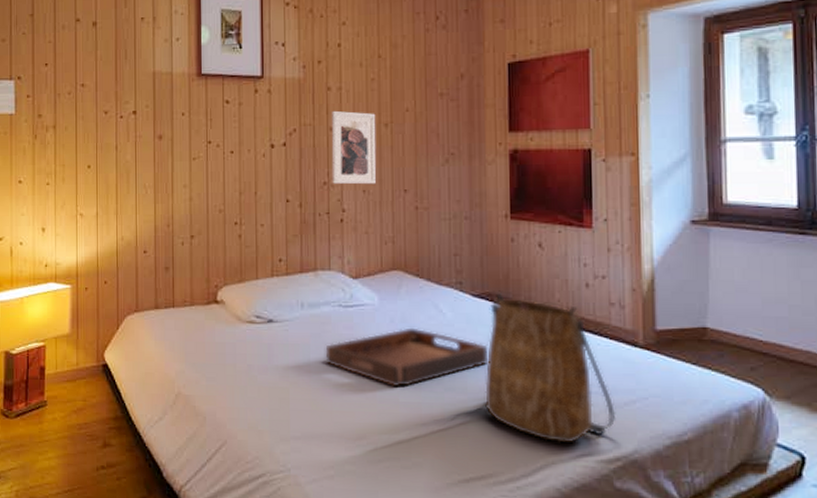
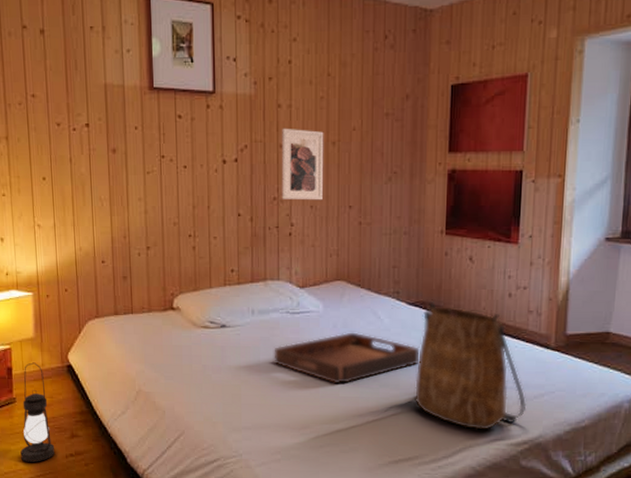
lantern: none [48,361,85,475] -> present [20,362,55,462]

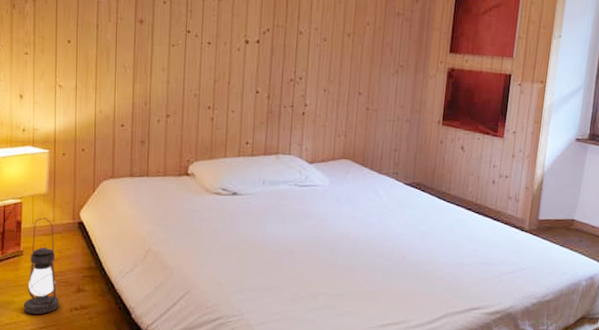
serving tray: present [274,332,420,384] -> none [280,206,413,253]
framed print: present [281,128,324,201] -> none [298,16,341,86]
tote bag: present [415,302,527,430] -> none [405,183,502,300]

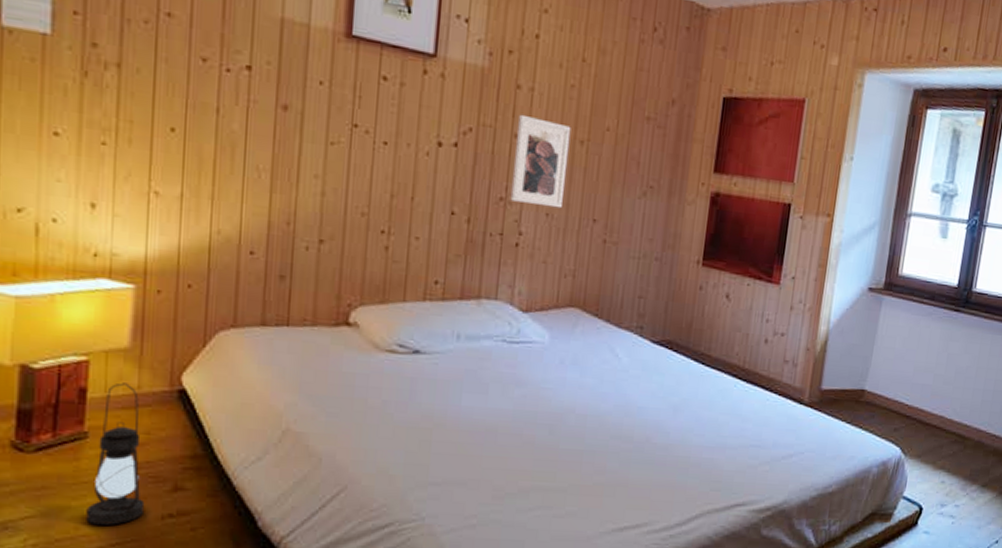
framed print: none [298,16,341,86] -> present [510,114,571,209]

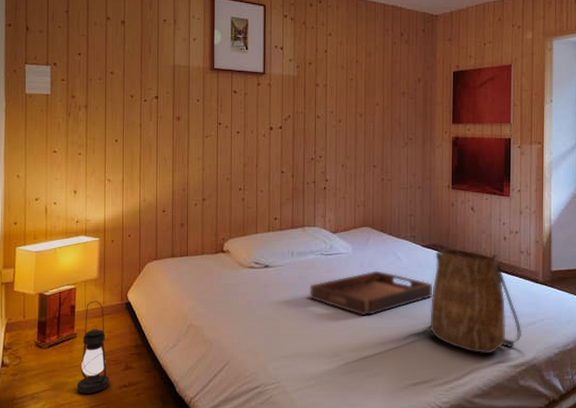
serving tray: none [480,370,661,434] -> present [310,270,433,316]
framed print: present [510,114,571,209] -> none [318,102,353,161]
tote bag: none [649,341,774,494] -> present [430,244,522,354]

